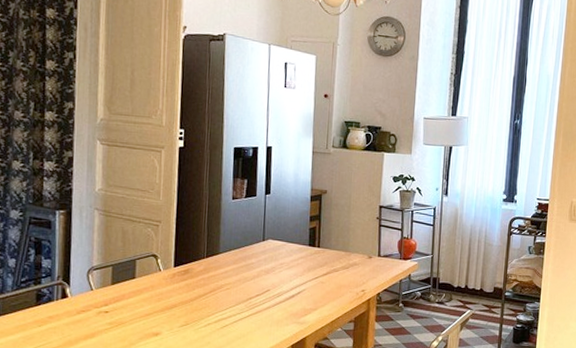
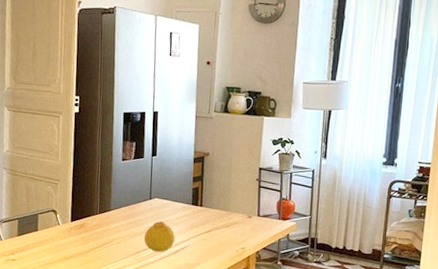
fruit: none [256,263,291,297] -> present [143,220,175,252]

